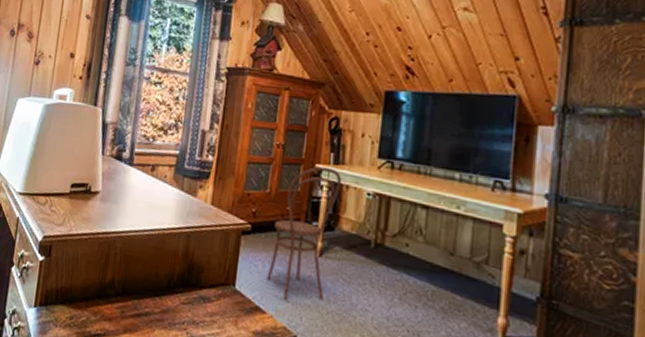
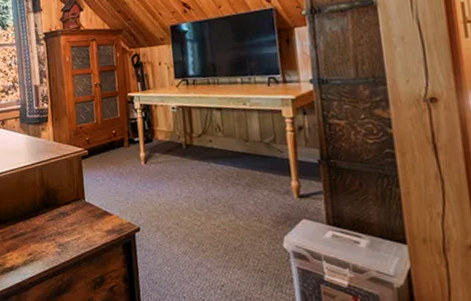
chair: present [267,166,342,301] -> none [105,94,154,202]

